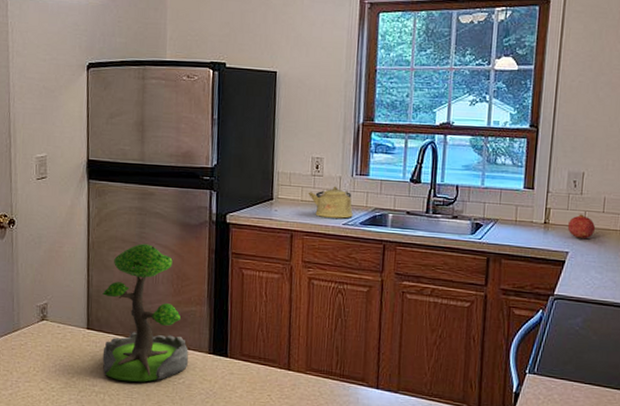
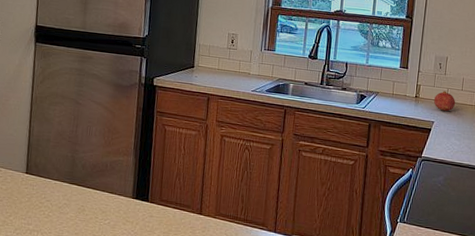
plant: present [102,243,189,382] -> none [38,100,115,222]
kettle: present [307,186,353,219] -> none [223,58,261,86]

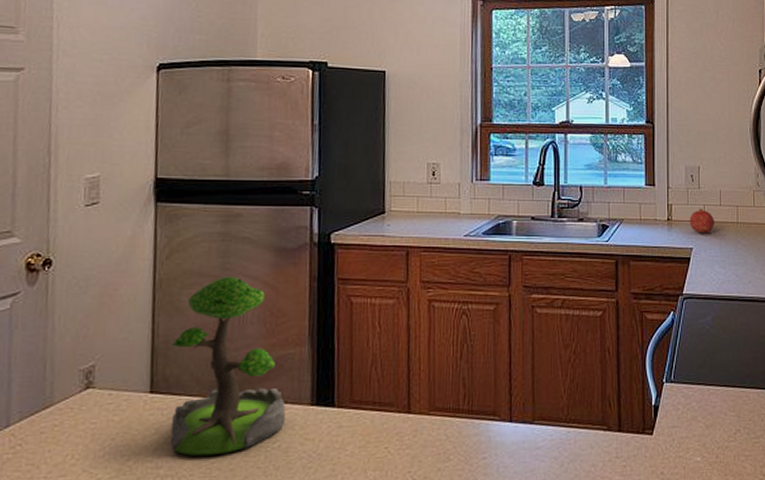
plant: none [38,100,115,222] -> present [170,276,285,457]

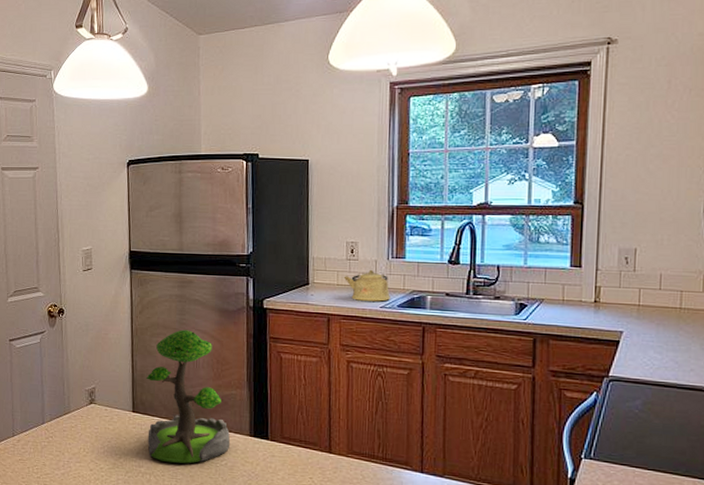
kettle: none [424,193,475,229] -> present [343,269,390,302]
fruit: present [689,208,715,234] -> none [620,291,653,318]

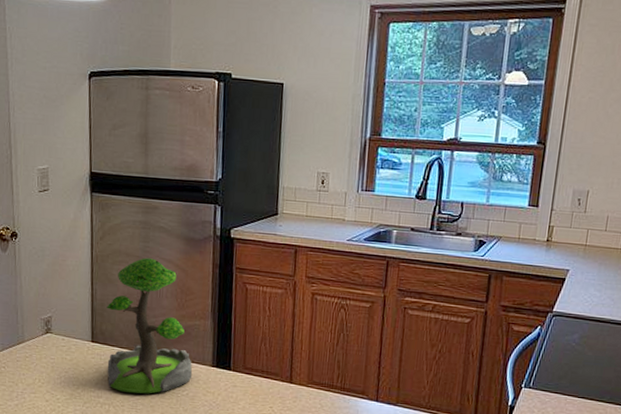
kettle: present [343,269,390,302] -> none [312,201,358,235]

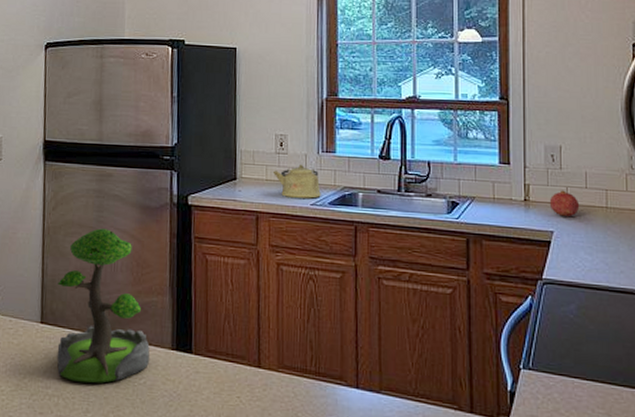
kettle: none [312,201,358,235] -> present [272,164,321,199]
fruit: none [569,232,598,257] -> present [549,190,580,217]

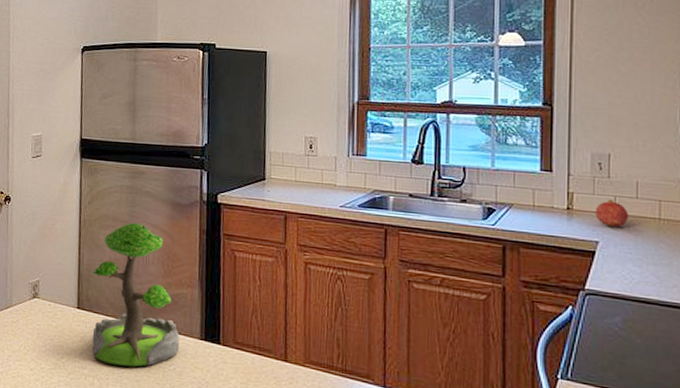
kettle: present [272,164,321,199] -> none [301,166,351,201]

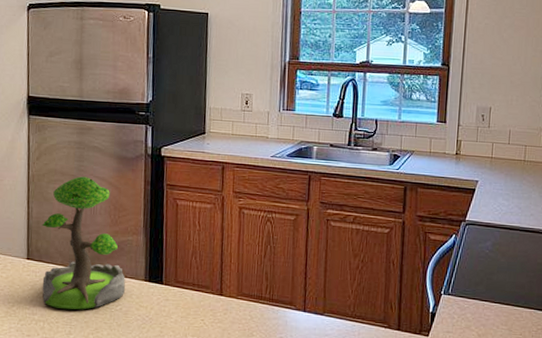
fruit: present [595,199,629,228] -> none [476,145,503,169]

